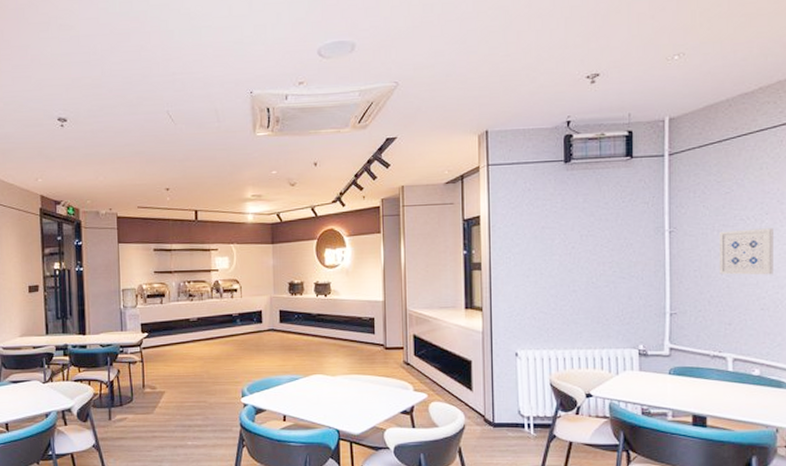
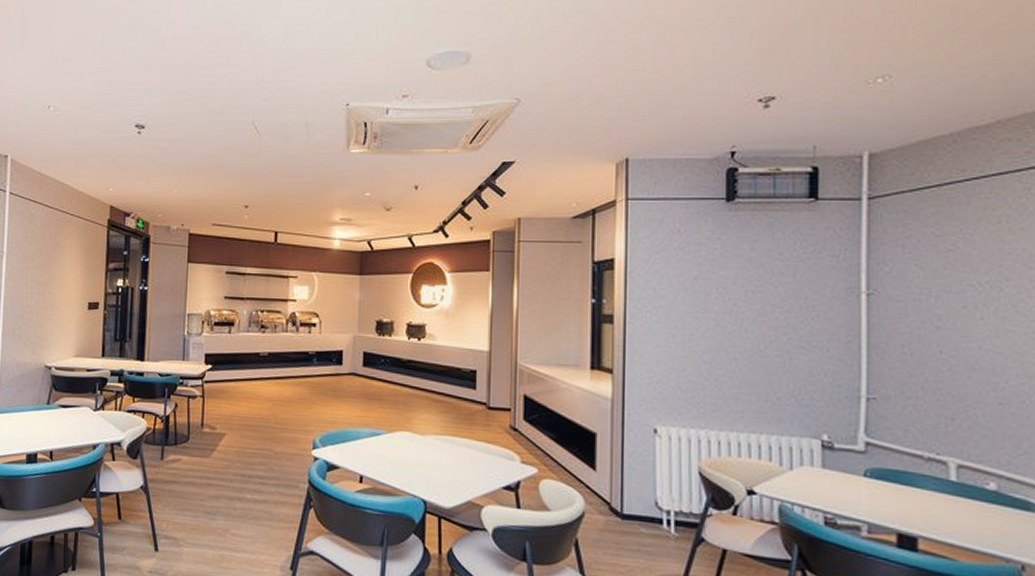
wall art: present [718,228,773,276] -> none [937,298,1017,360]

